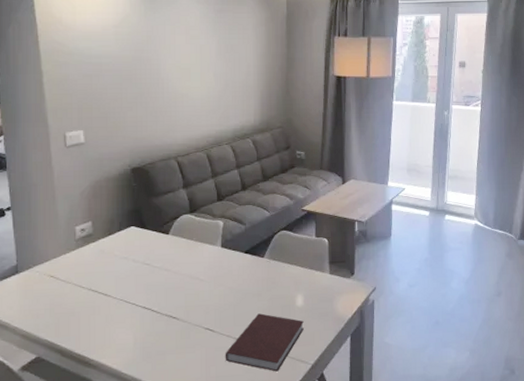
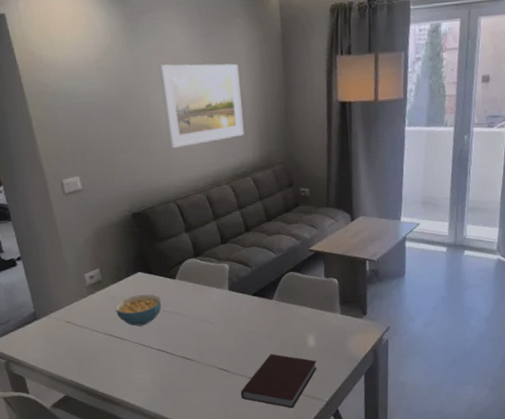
cereal bowl: none [103,249,152,282] -> present [115,294,162,326]
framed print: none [173,34,247,109] -> present [159,63,244,149]

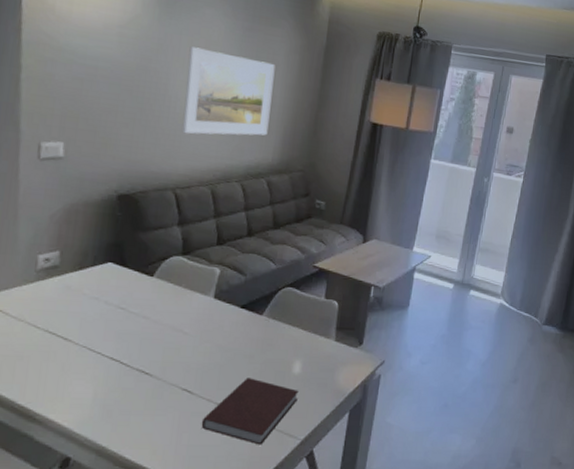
cereal bowl: present [115,294,162,326] -> none [67,289,130,327]

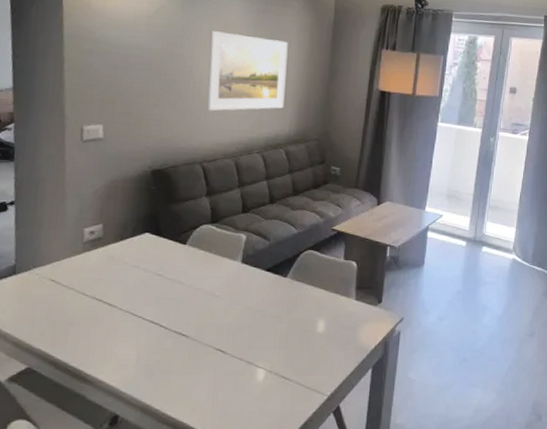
notebook: present [201,378,299,445] -> none [235,337,323,401]

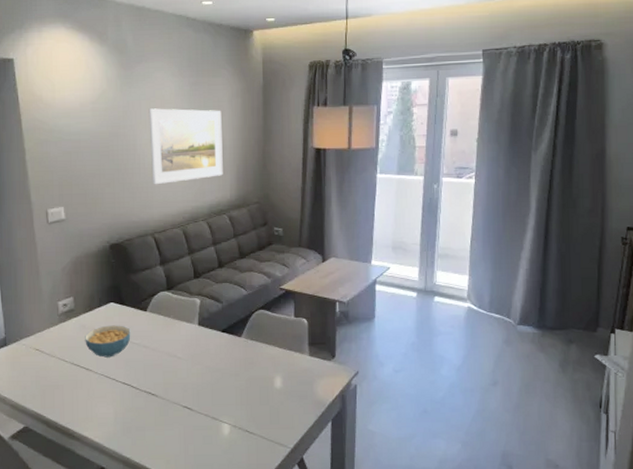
cereal bowl: none [111,257,166,293] -> present [85,325,131,358]

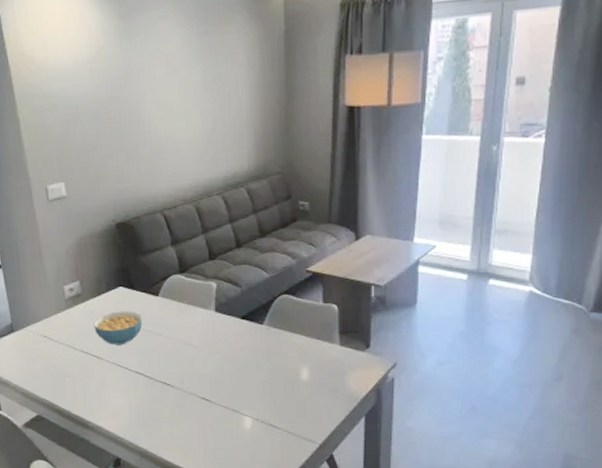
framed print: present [148,108,223,185] -> none [152,64,240,155]

